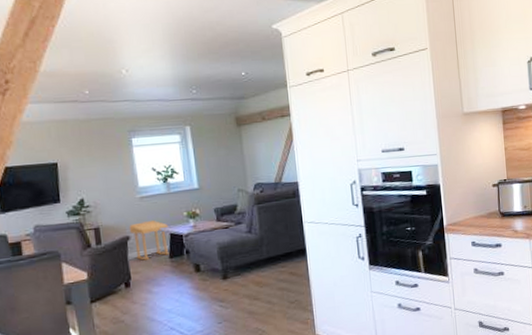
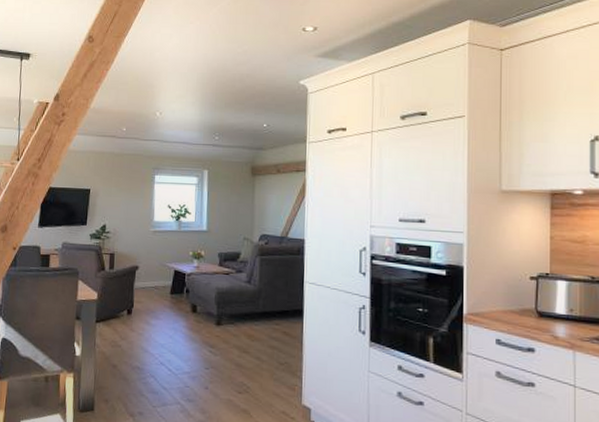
side table: present [128,220,169,260] -> none [139,254,174,292]

